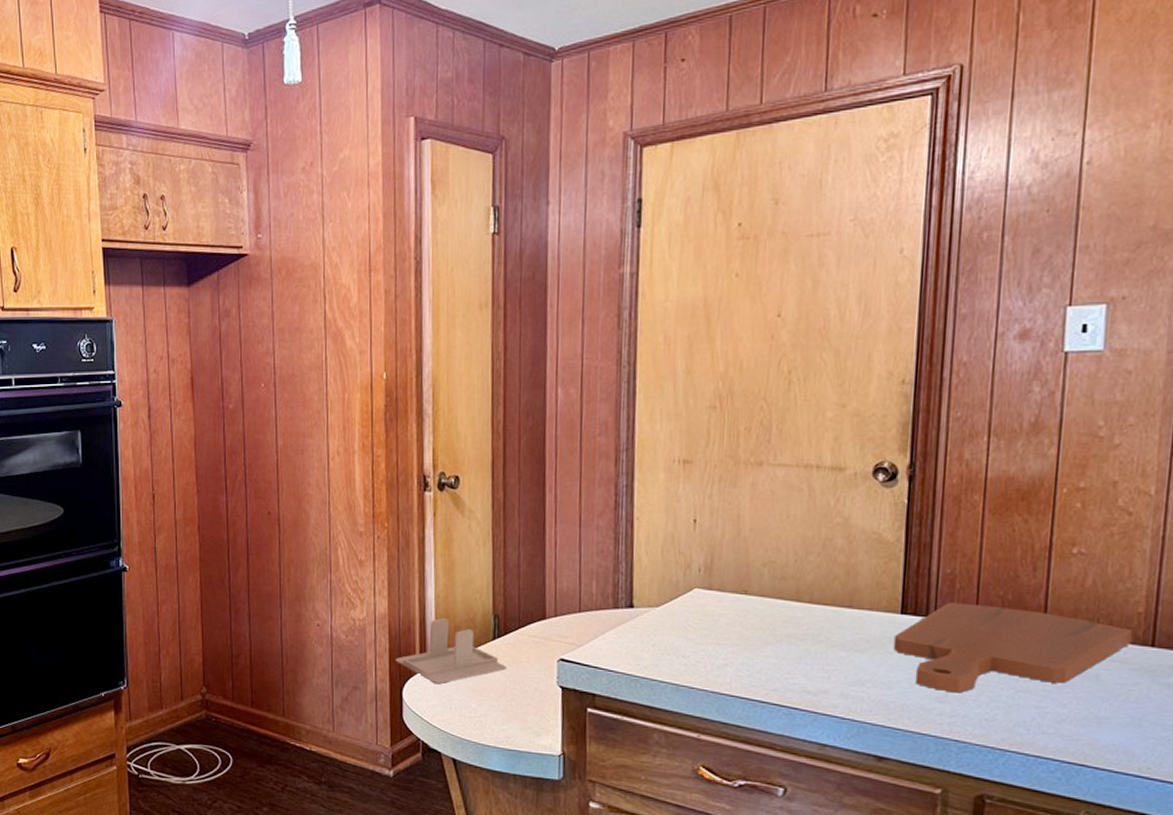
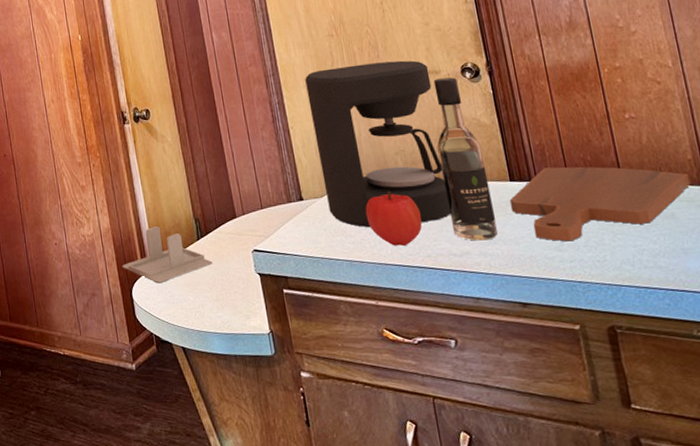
coffee maker: none [663,449,832,650] -> present [305,60,451,228]
fruit: none [708,608,778,675] -> present [365,191,423,246]
bottle: none [813,477,875,680] -> present [433,77,498,241]

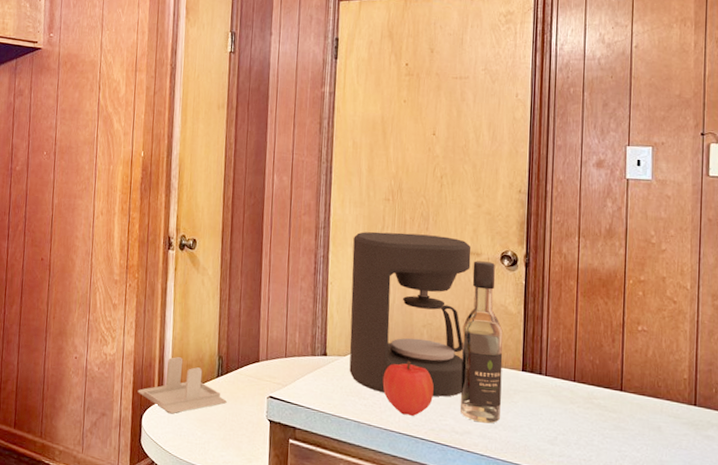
cutting board: present [509,166,691,242] -> none [517,364,682,437]

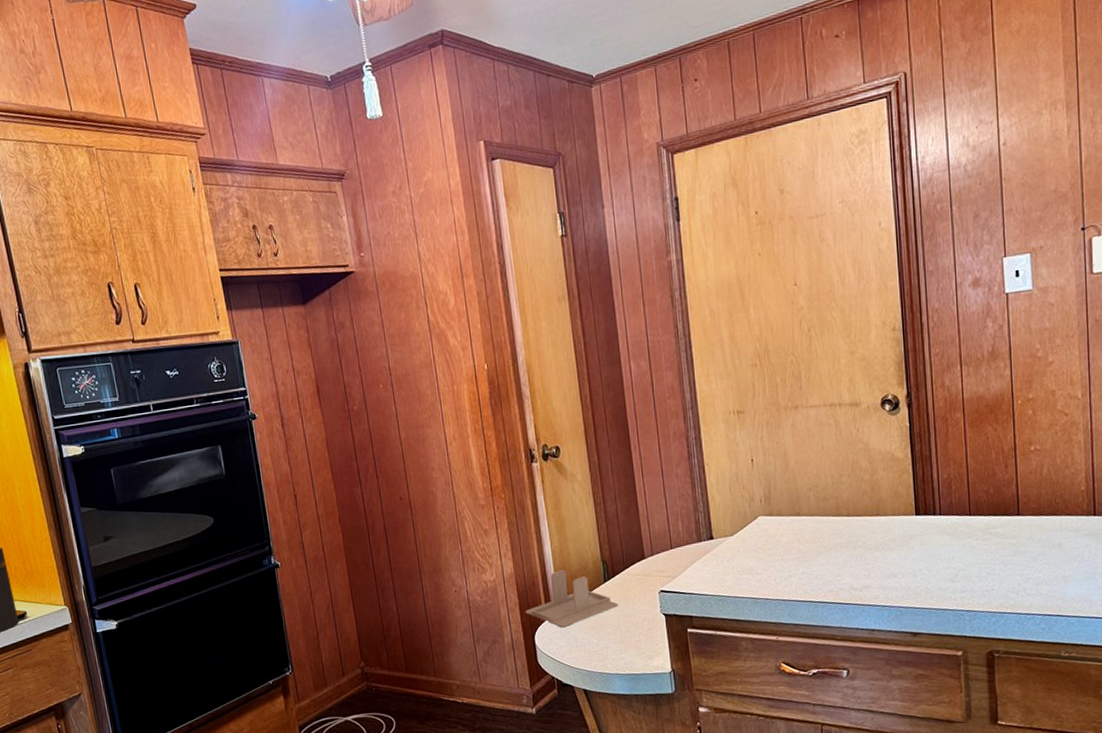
coffee maker: present [349,231,472,397] -> none [724,392,856,565]
fruit: present [382,360,434,416] -> none [774,527,828,582]
bottle: present [459,261,503,424] -> none [849,410,898,575]

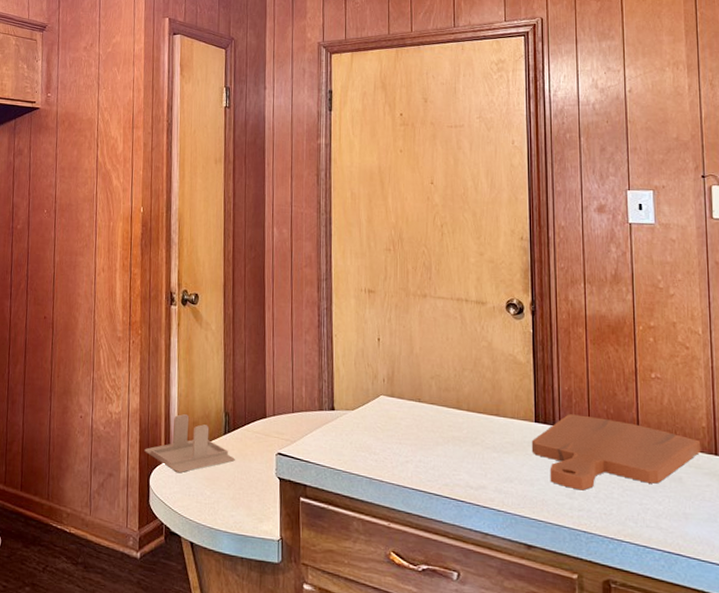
cutting board: none [913,499,1080,573] -> present [531,414,701,491]

